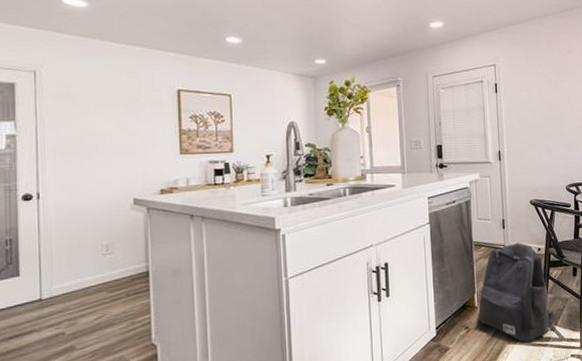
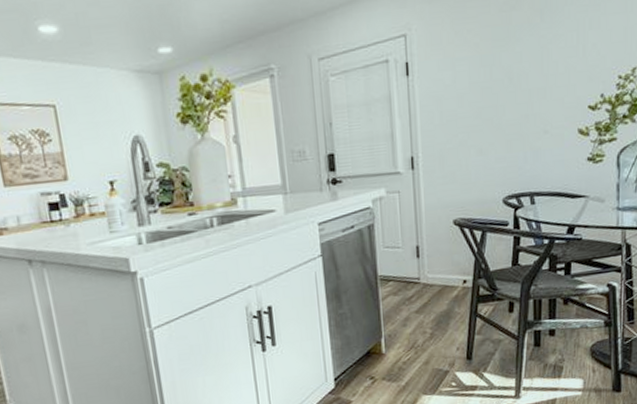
backpack: present [479,242,557,343] -> none [386,274,486,393]

